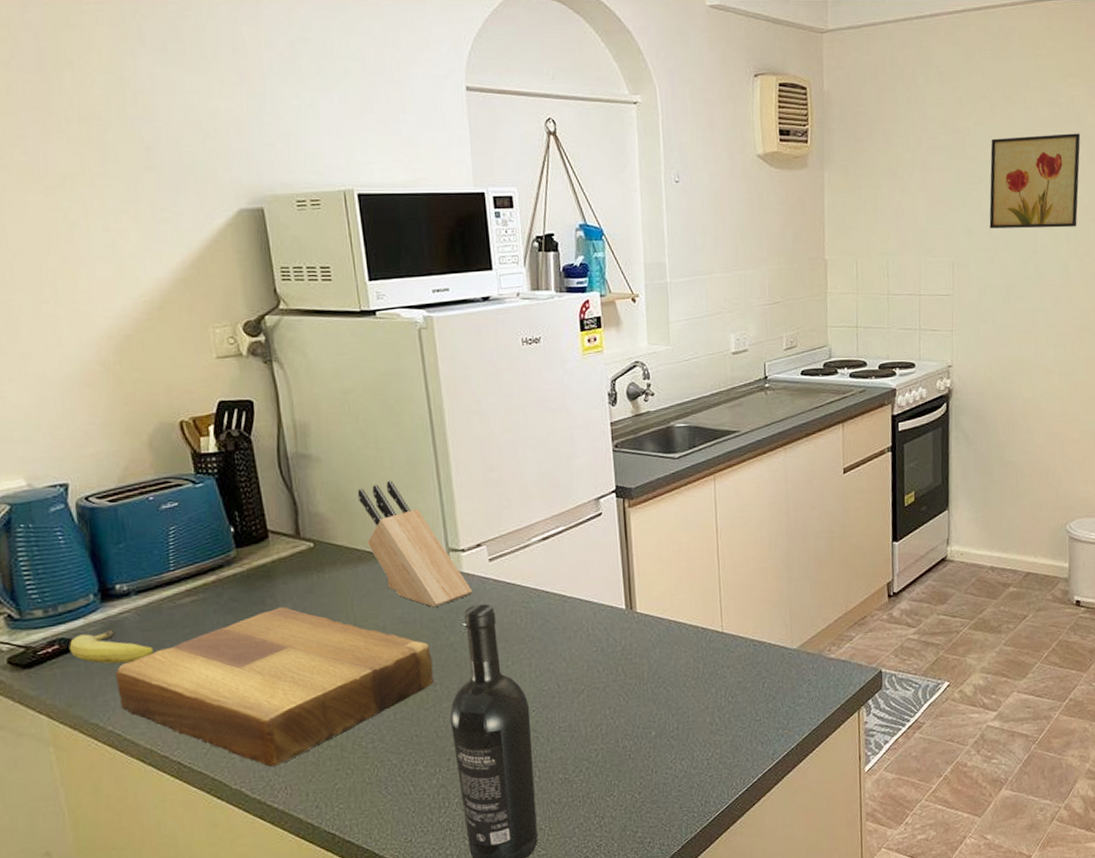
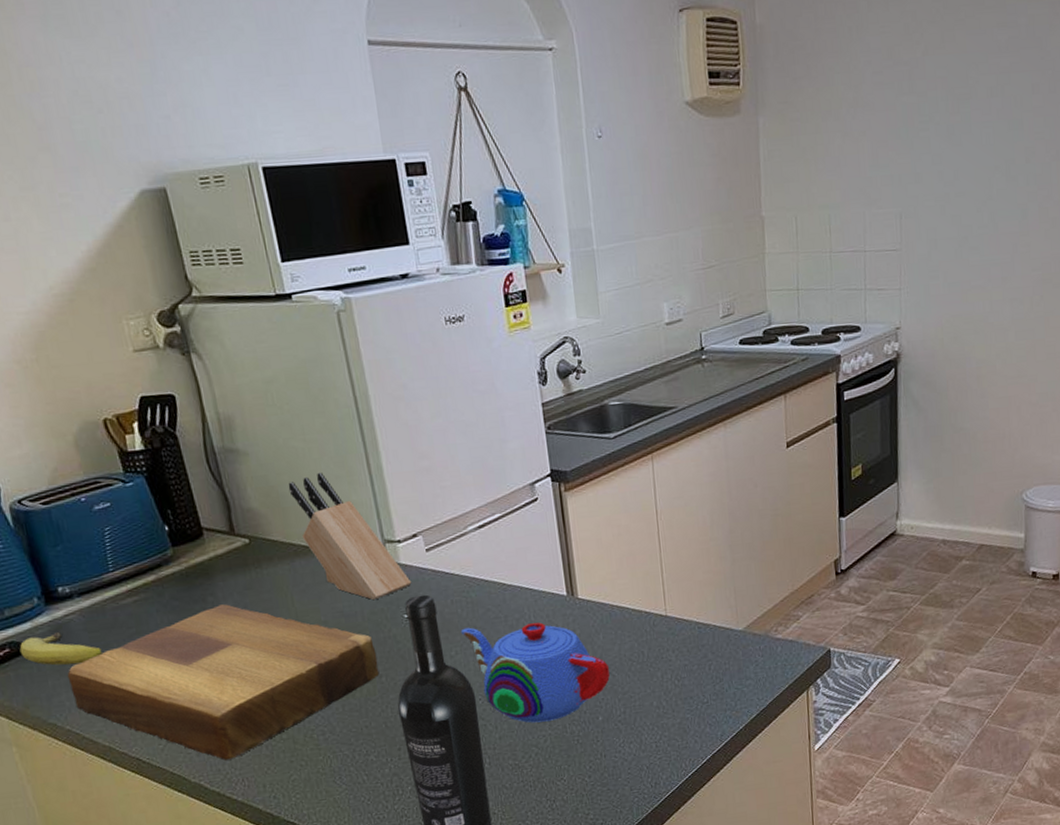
teapot: none [518,635,664,737] -> present [460,622,610,723]
wall art: present [989,133,1081,229] -> none [940,58,1042,173]

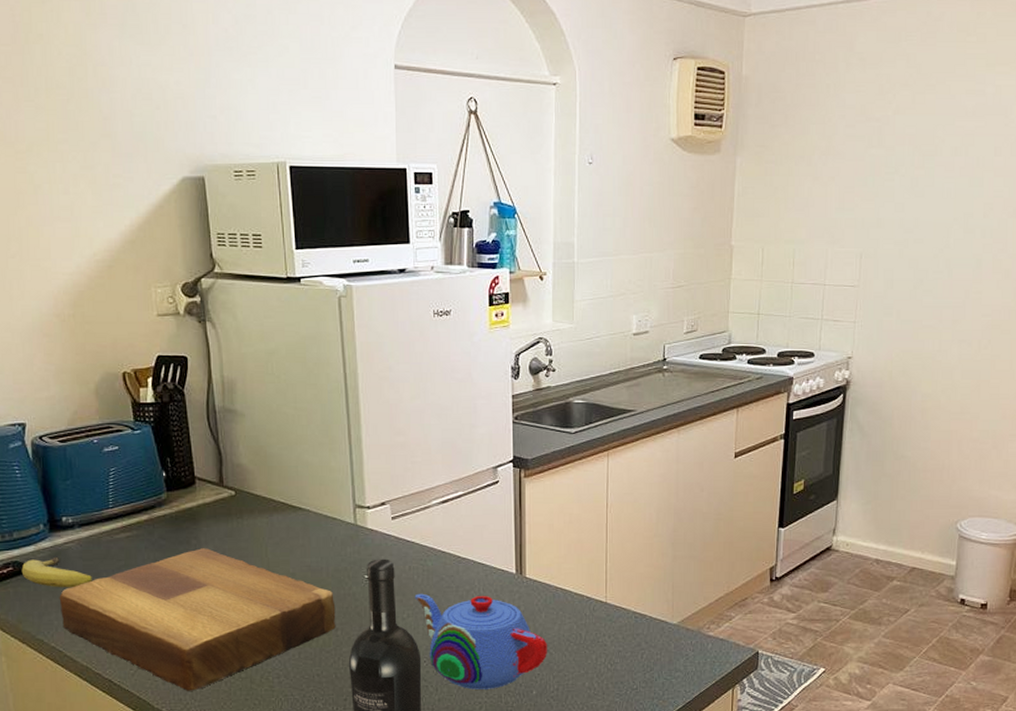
knife block: present [288,472,412,601] -> none [276,437,375,559]

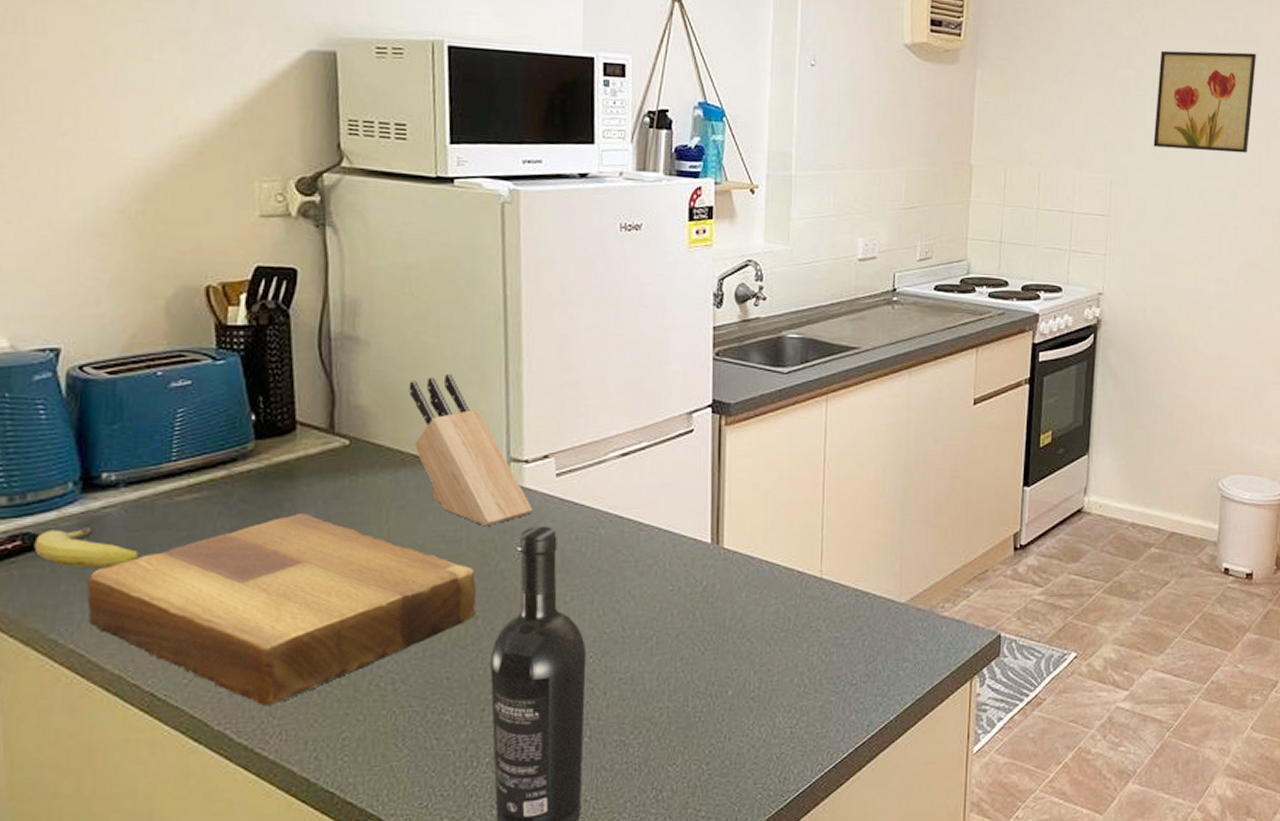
knife block: none [276,437,375,559] -> present [408,373,533,527]
teapot: present [414,593,547,690] -> none [581,569,748,692]
wall art: none [902,125,1006,222] -> present [1153,50,1257,153]

